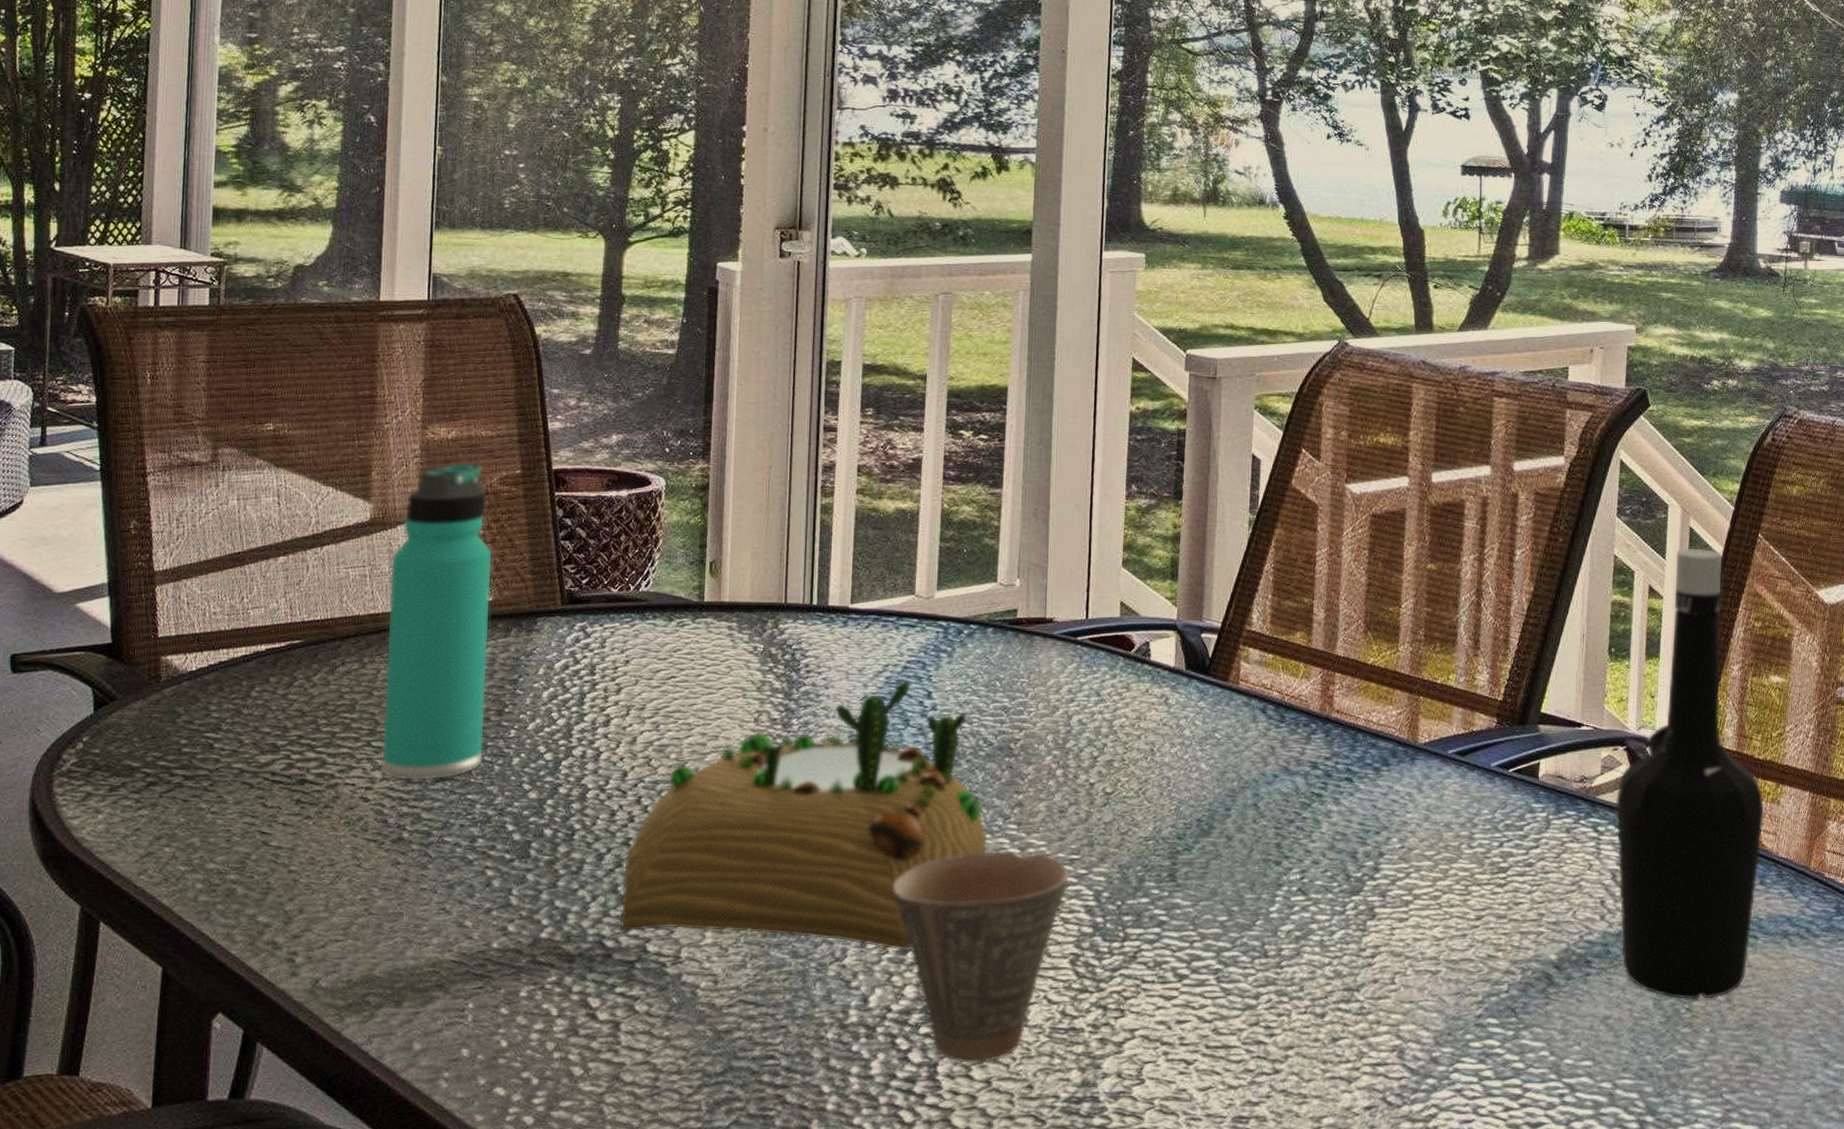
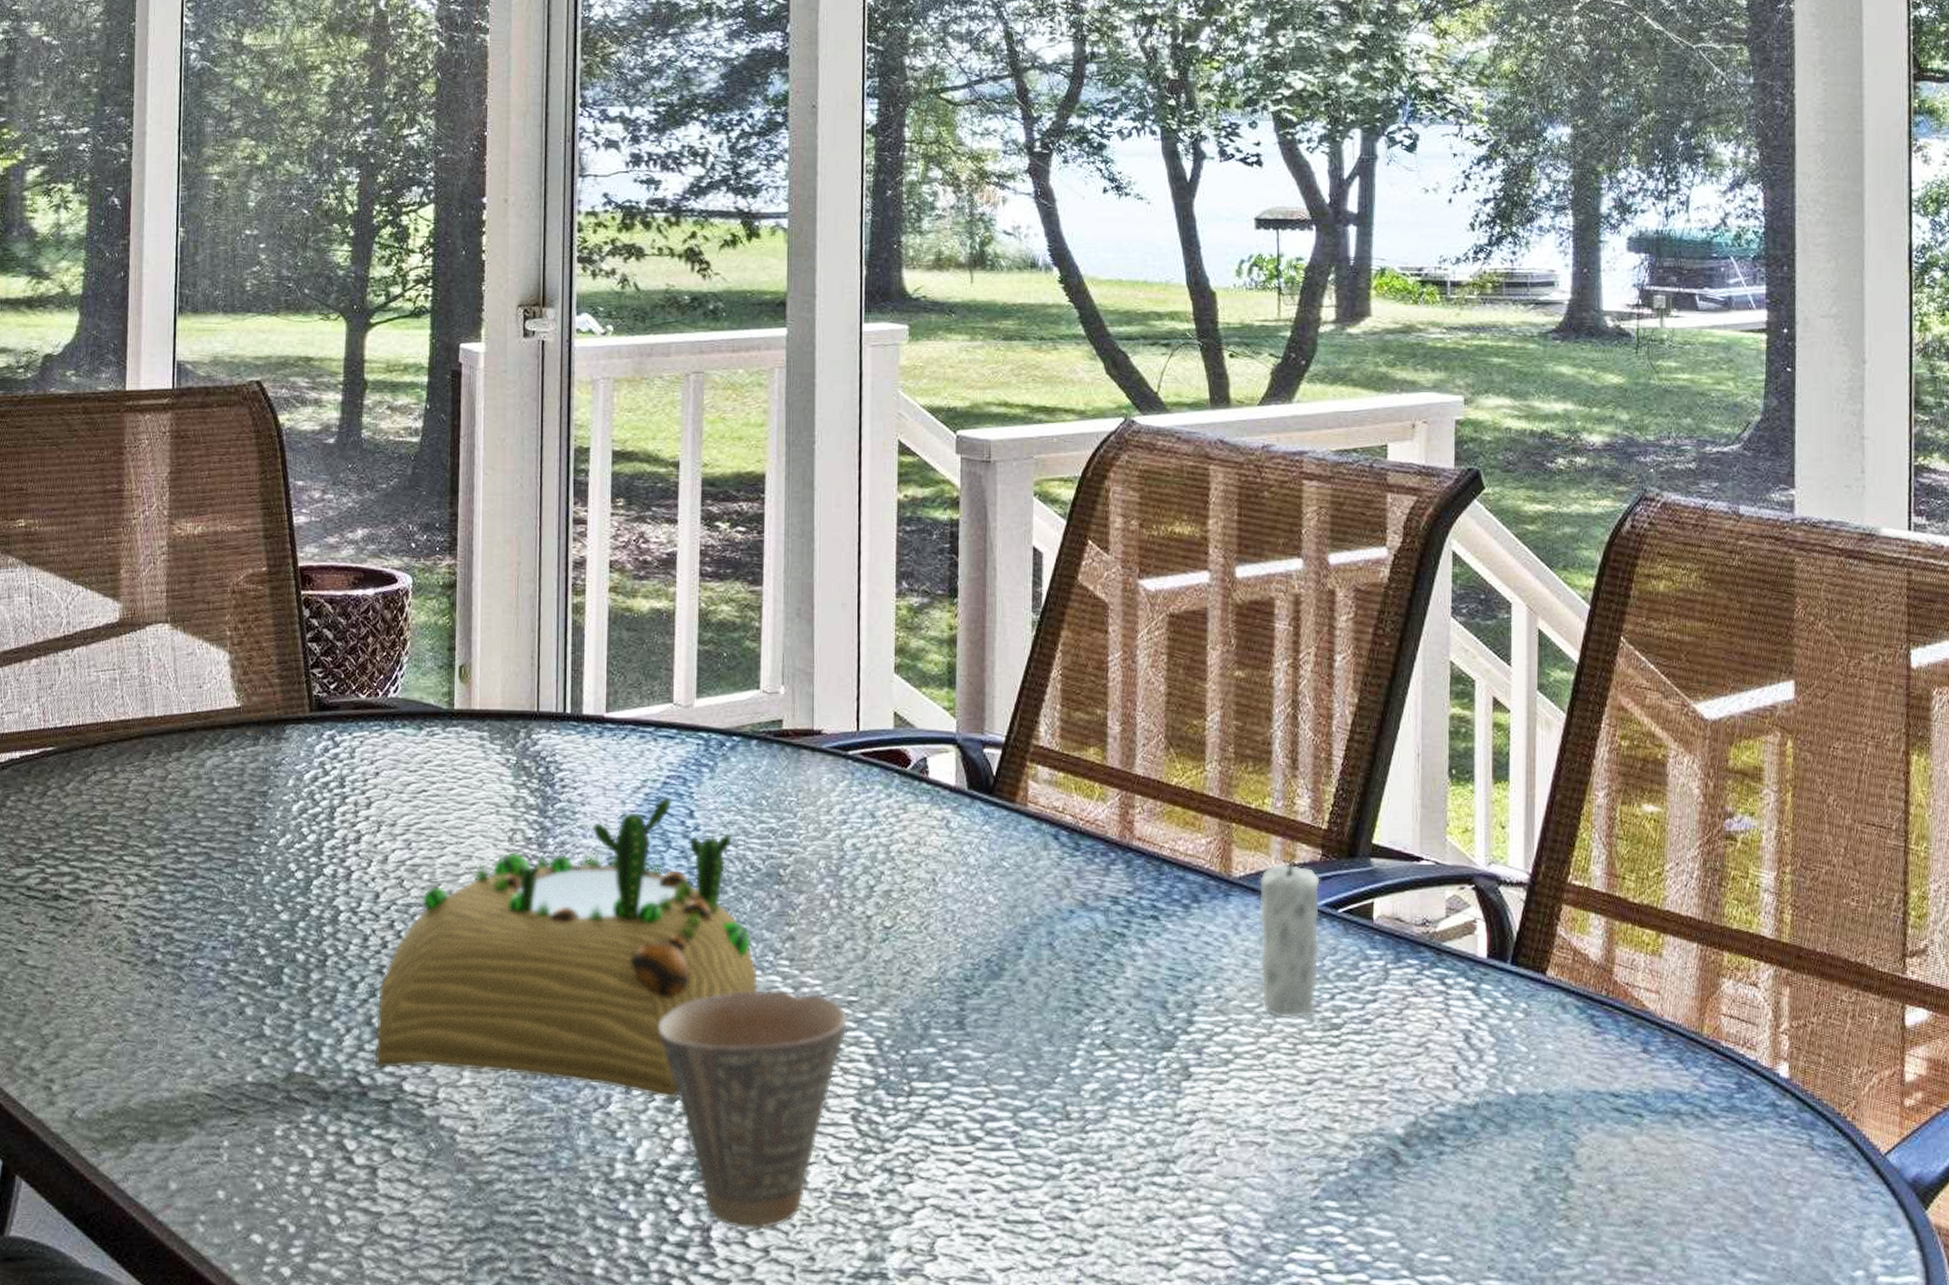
thermos bottle: present [381,462,492,780] -> none [134,559,240,898]
candle: none [1439,712,1495,864] -> present [1260,842,1320,1019]
bottle: present [1615,548,1765,999] -> none [1464,653,1645,1188]

